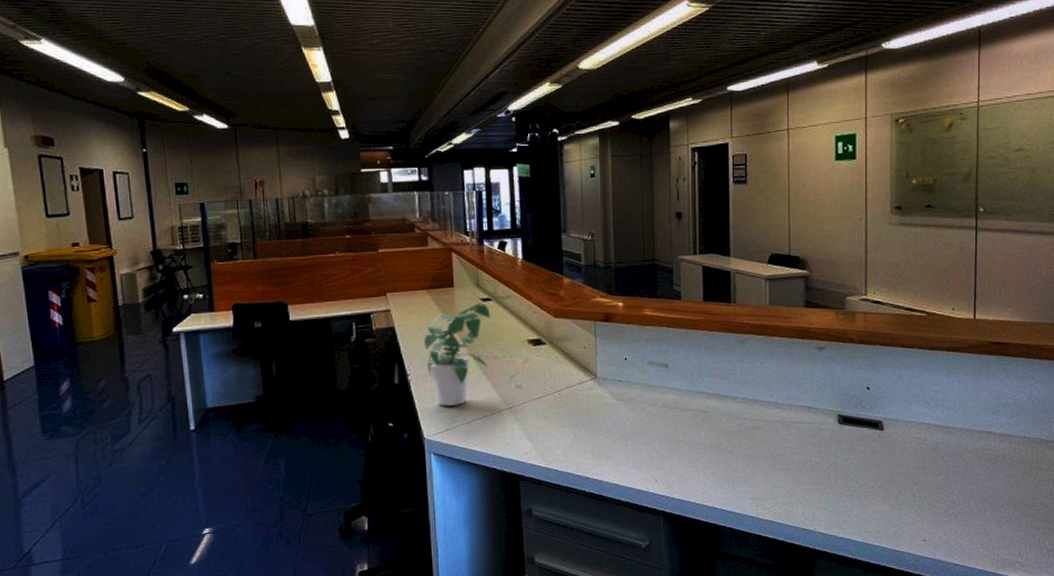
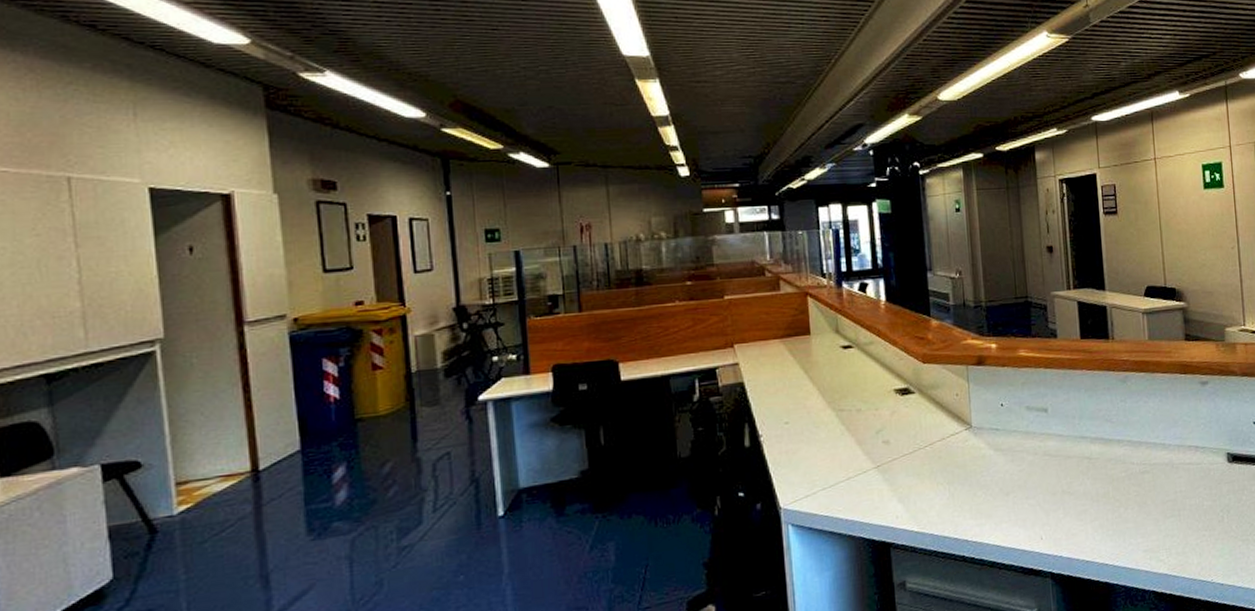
potted plant: present [424,303,491,406] -> none [778,351,853,469]

